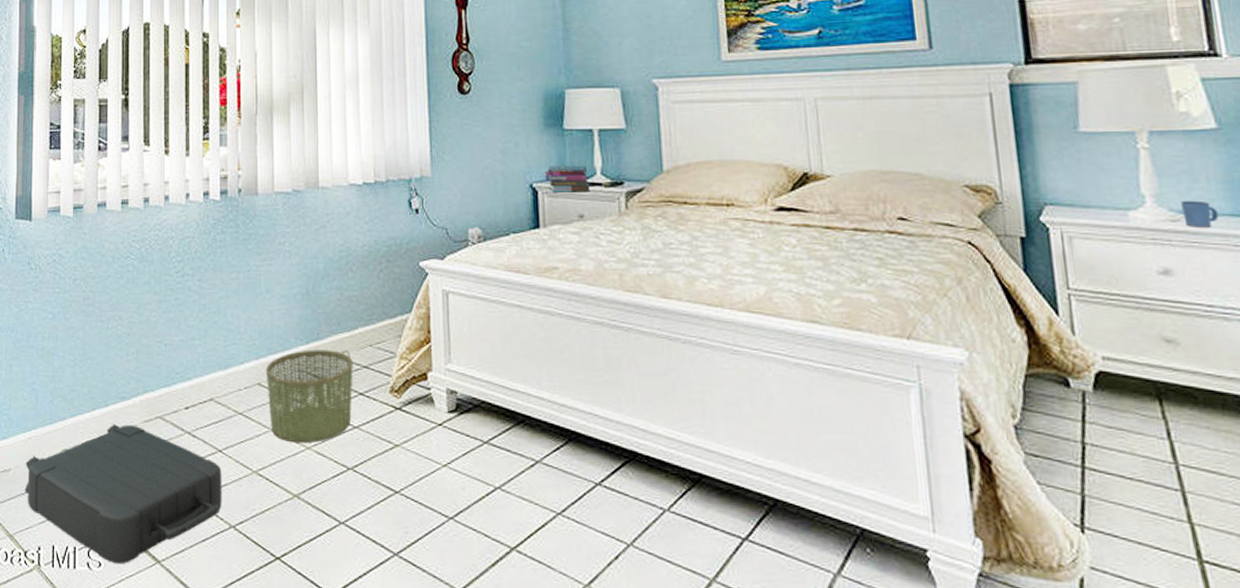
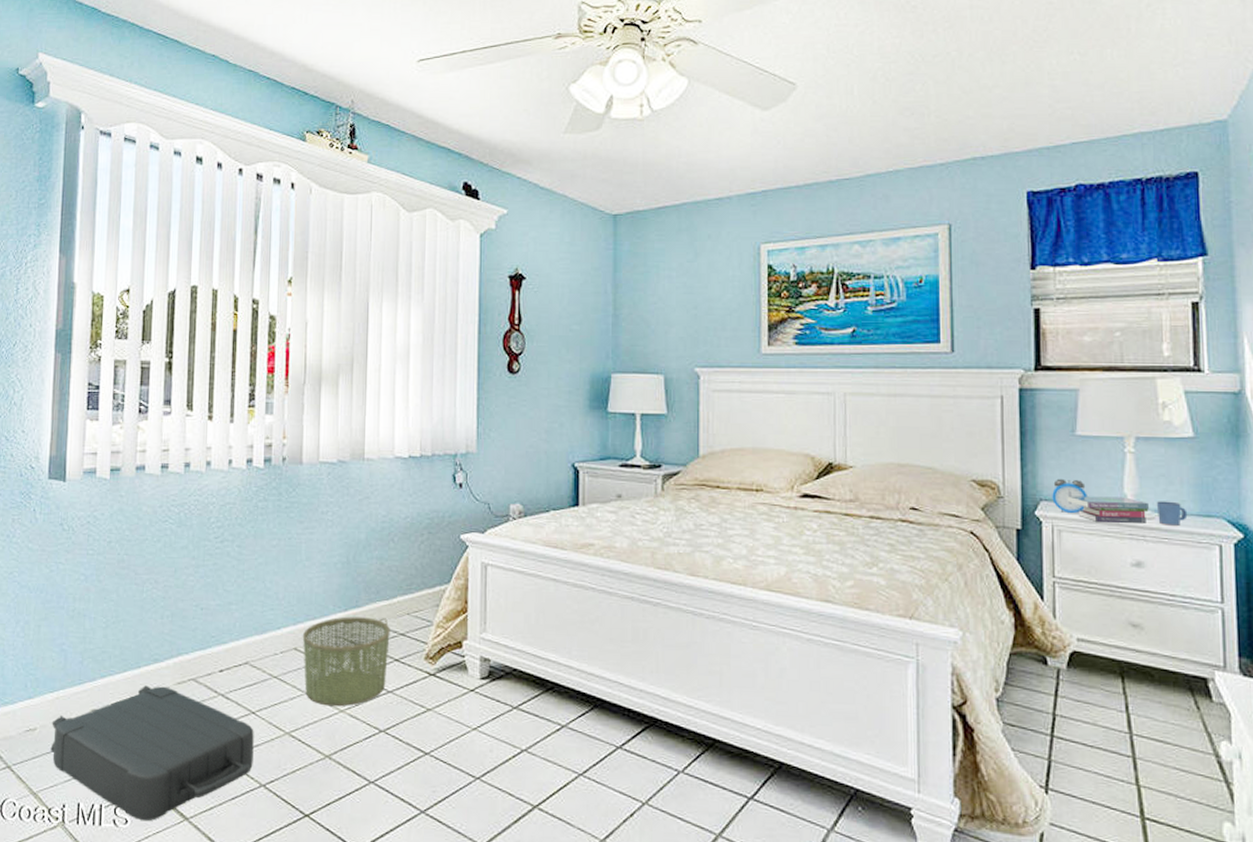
books: present [544,165,590,193] -> none [587,447,629,473]
alarm clock: none [1057,180,1099,219] -> present [1052,478,1087,514]
books: none [1075,198,1172,228] -> present [1067,496,1149,525]

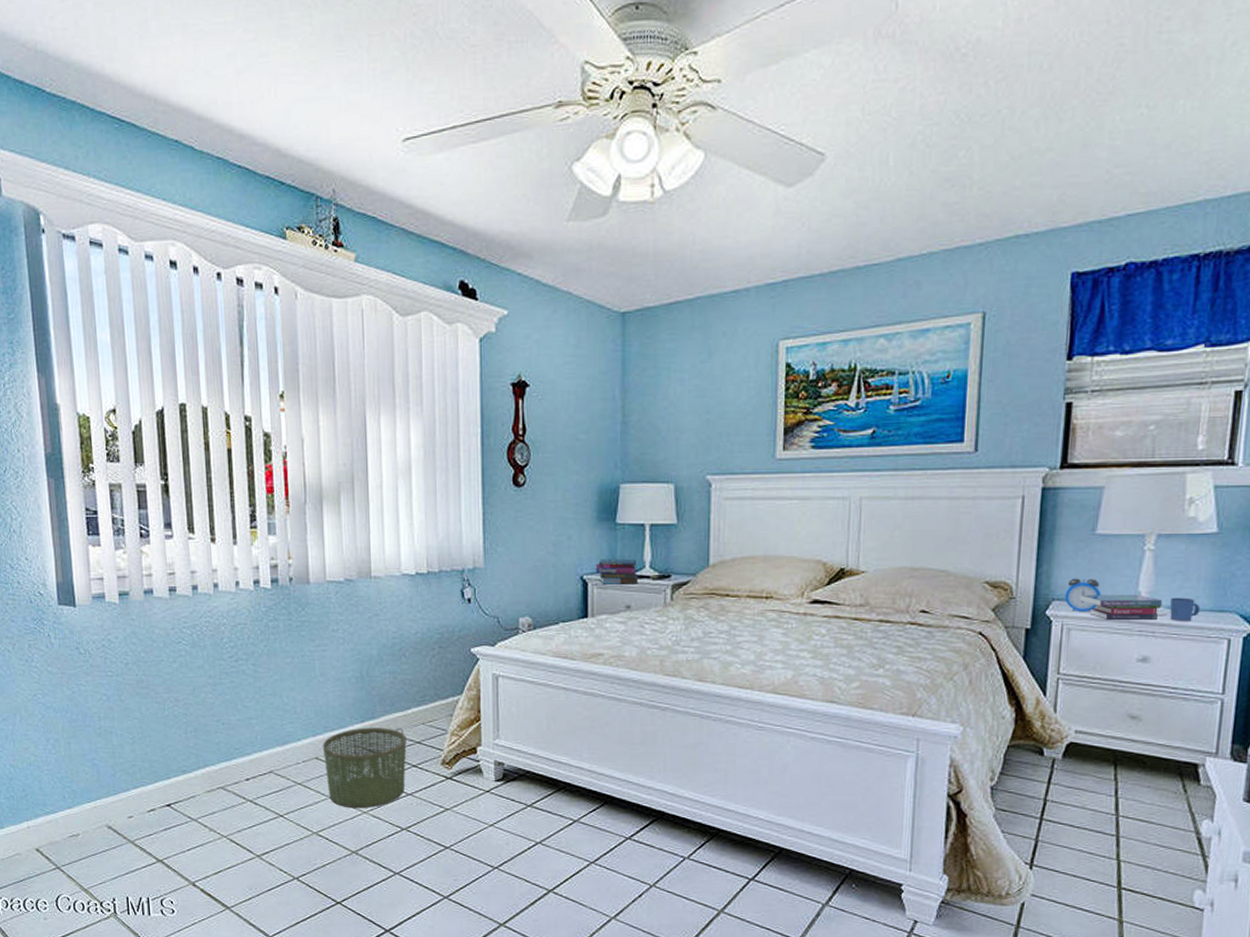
suitcase: present [50,685,254,821] -> none [93,794,285,910]
books: none [587,447,629,473] -> present [595,559,639,584]

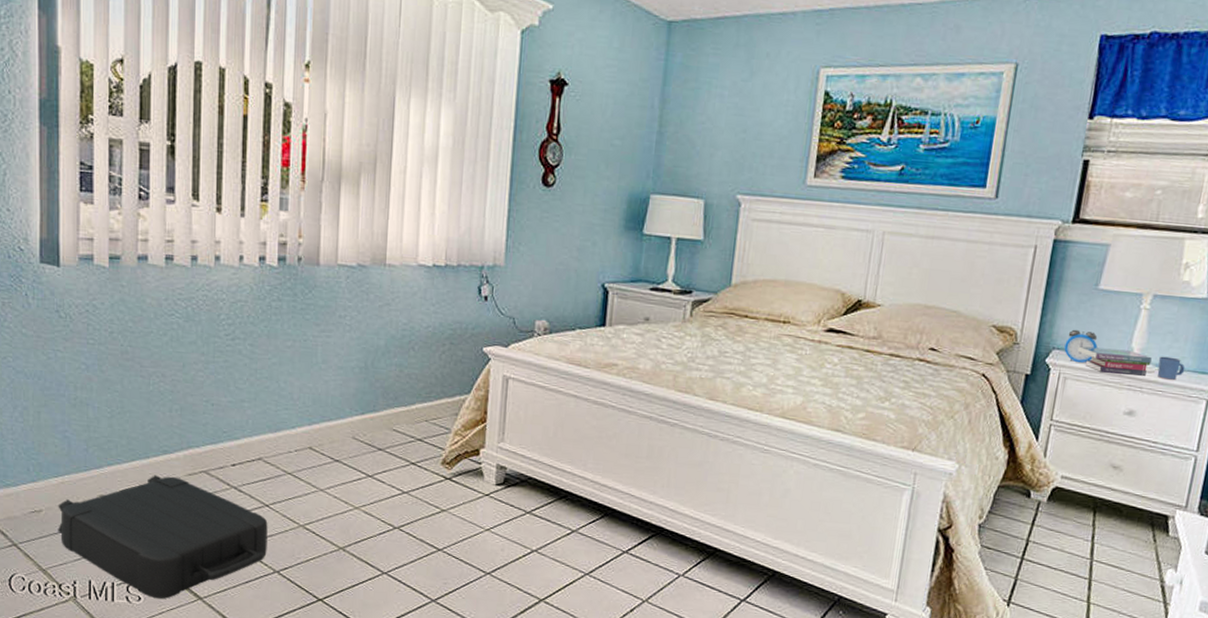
suitcase: none [93,794,285,910] -> present [58,475,268,599]
basket: present [322,727,407,808] -> none [317,420,408,504]
books: present [595,559,639,584] -> none [617,268,661,297]

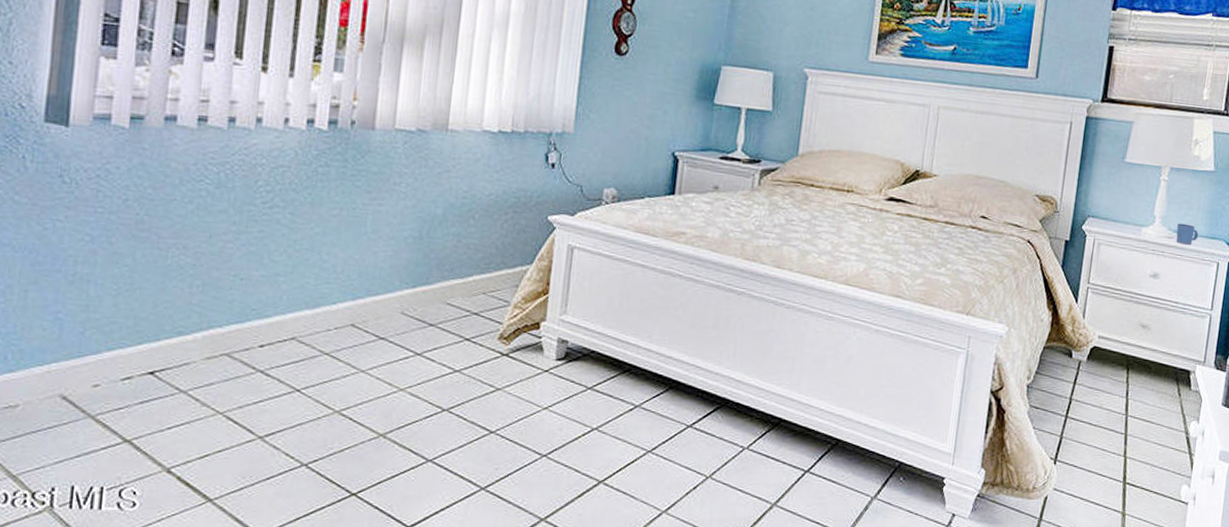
suitcase: present [58,475,268,599] -> none [37,360,298,503]
alarm clock: present [1064,329,1098,363] -> none [1097,198,1126,230]
books: present [1077,346,1152,377] -> none [1109,214,1171,242]

